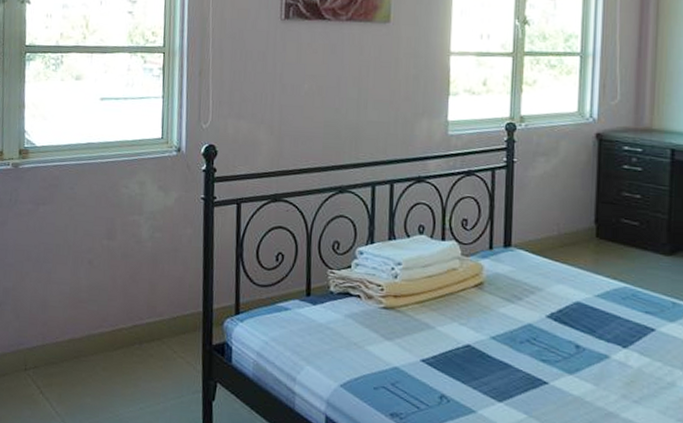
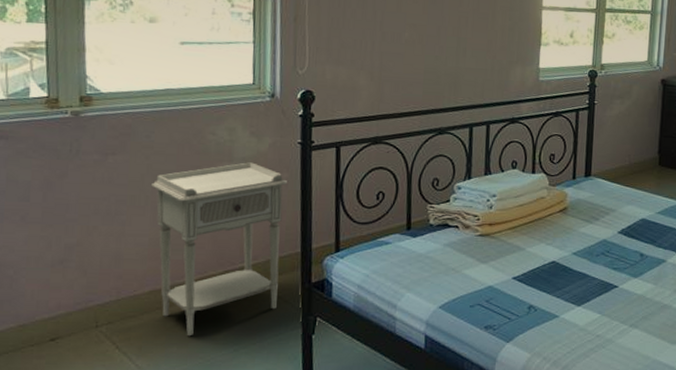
nightstand: none [73,216,192,389] -> present [151,162,288,337]

